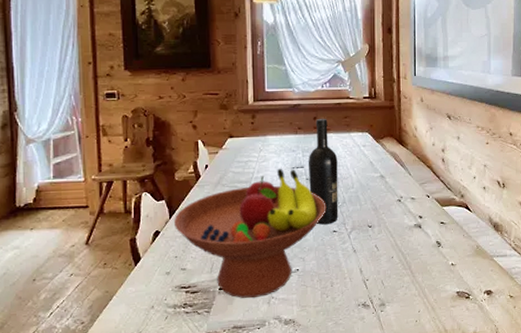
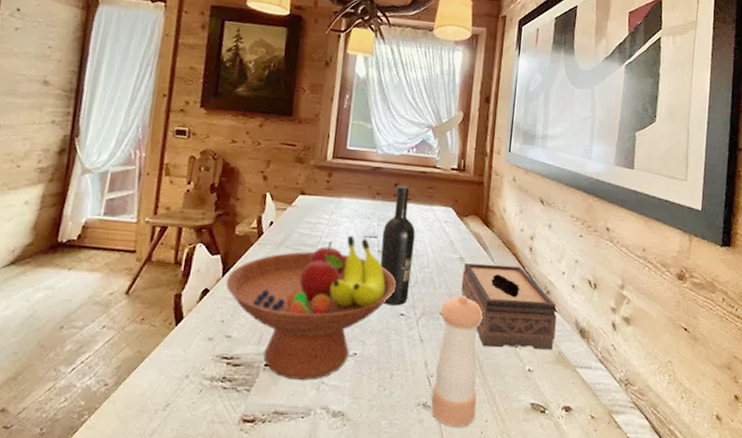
pepper shaker: none [368,208,409,320] -> present [431,295,483,428]
tissue box: none [384,176,472,250] -> present [461,263,557,350]

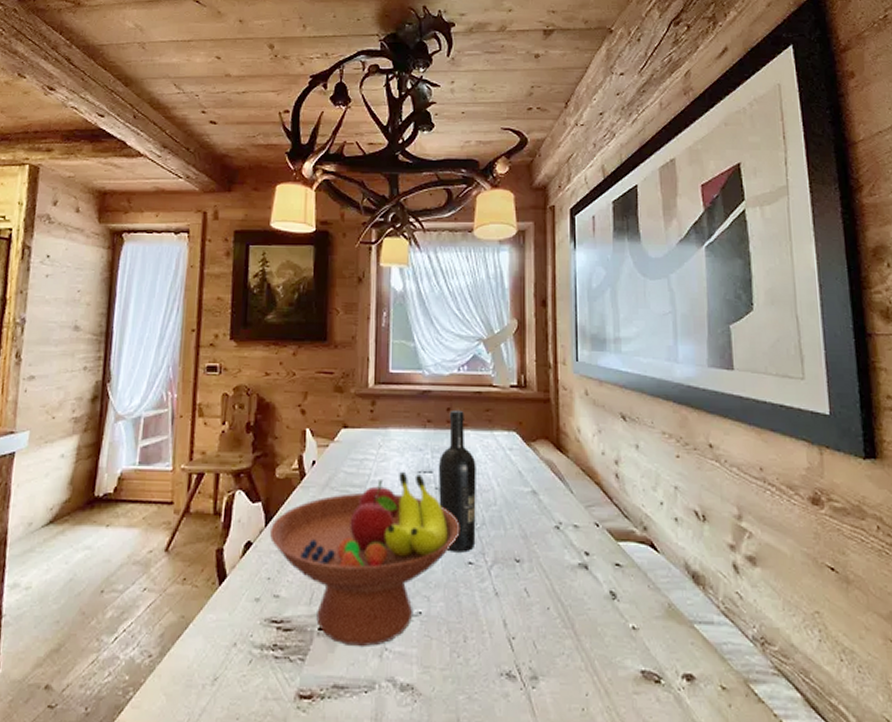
pepper shaker: present [431,295,483,428] -> none [515,537,573,704]
tissue box: present [461,263,557,350] -> none [537,496,661,601]

